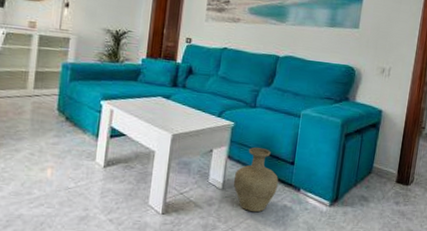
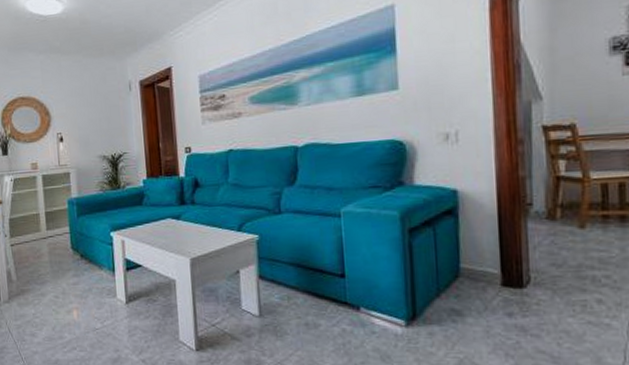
vase: present [233,147,279,213] -> none [270,261,329,341]

